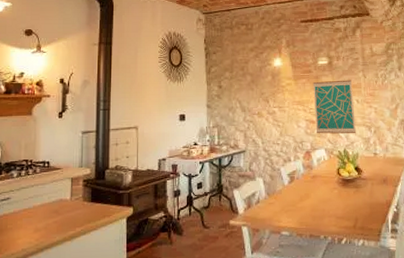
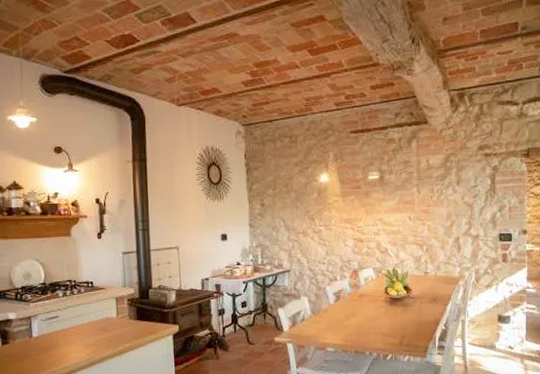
wall art: present [313,80,356,134] -> none [362,196,407,253]

